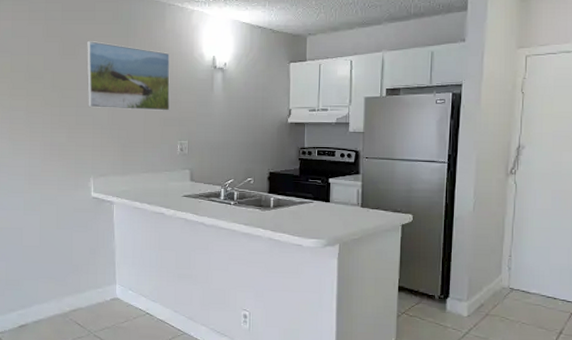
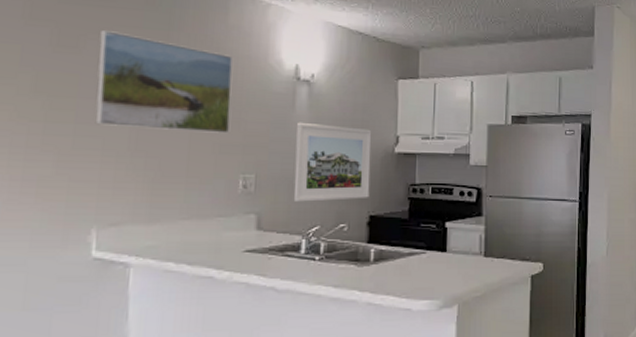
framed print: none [214,100,270,161] -> present [293,122,372,202]

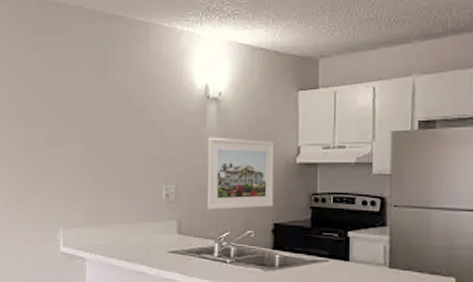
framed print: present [95,29,233,134] -> none [58,68,155,150]

